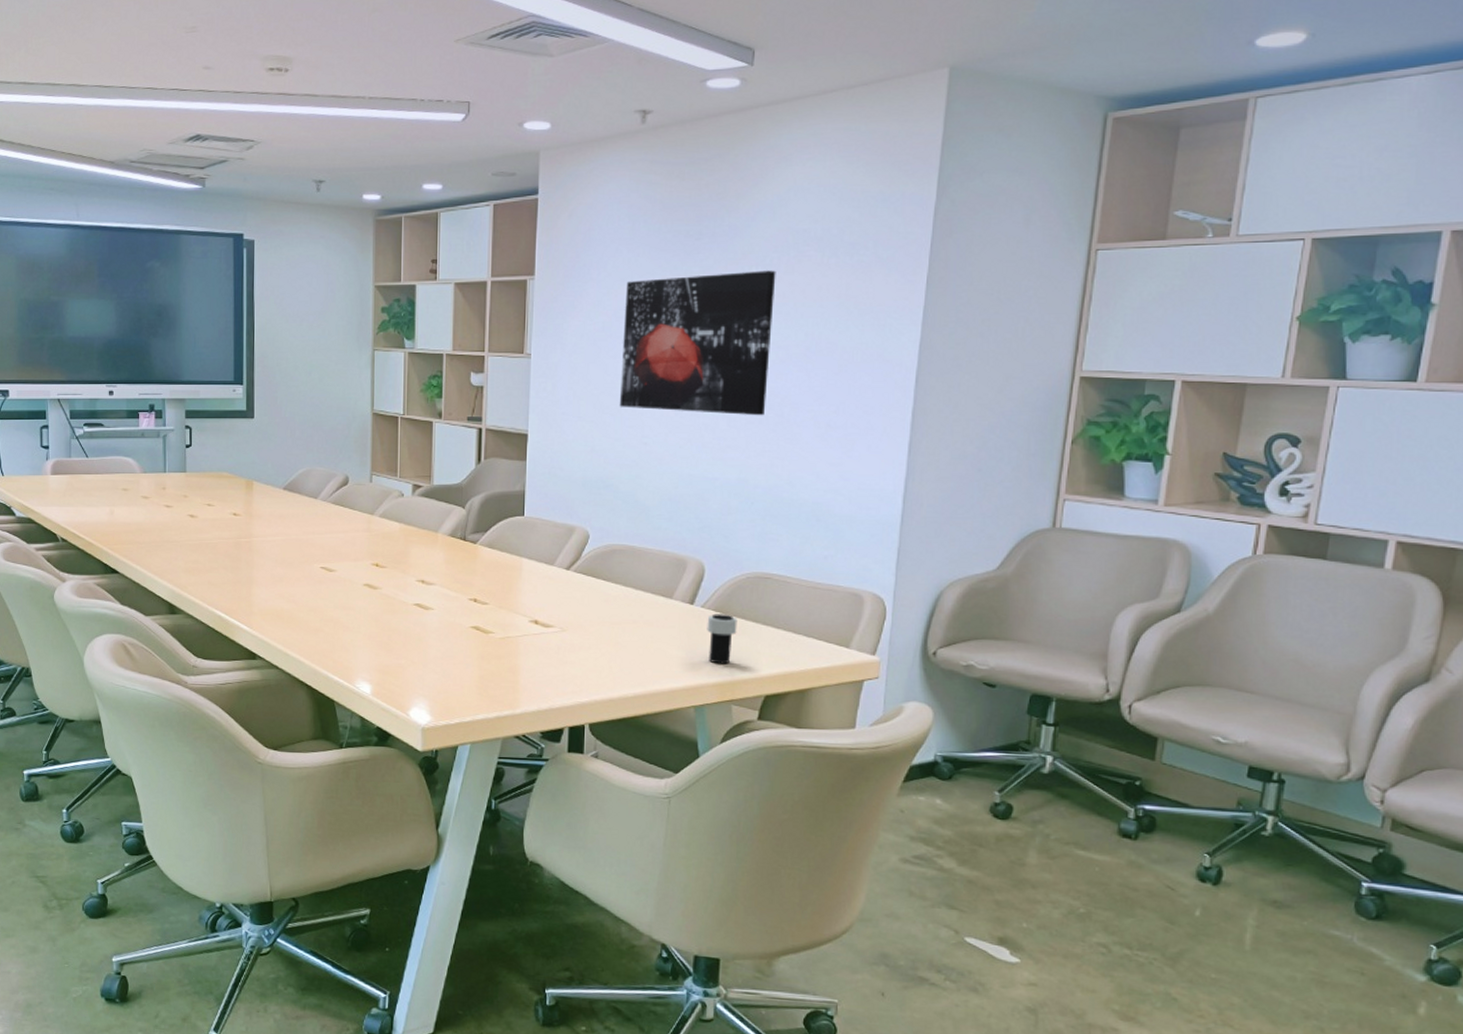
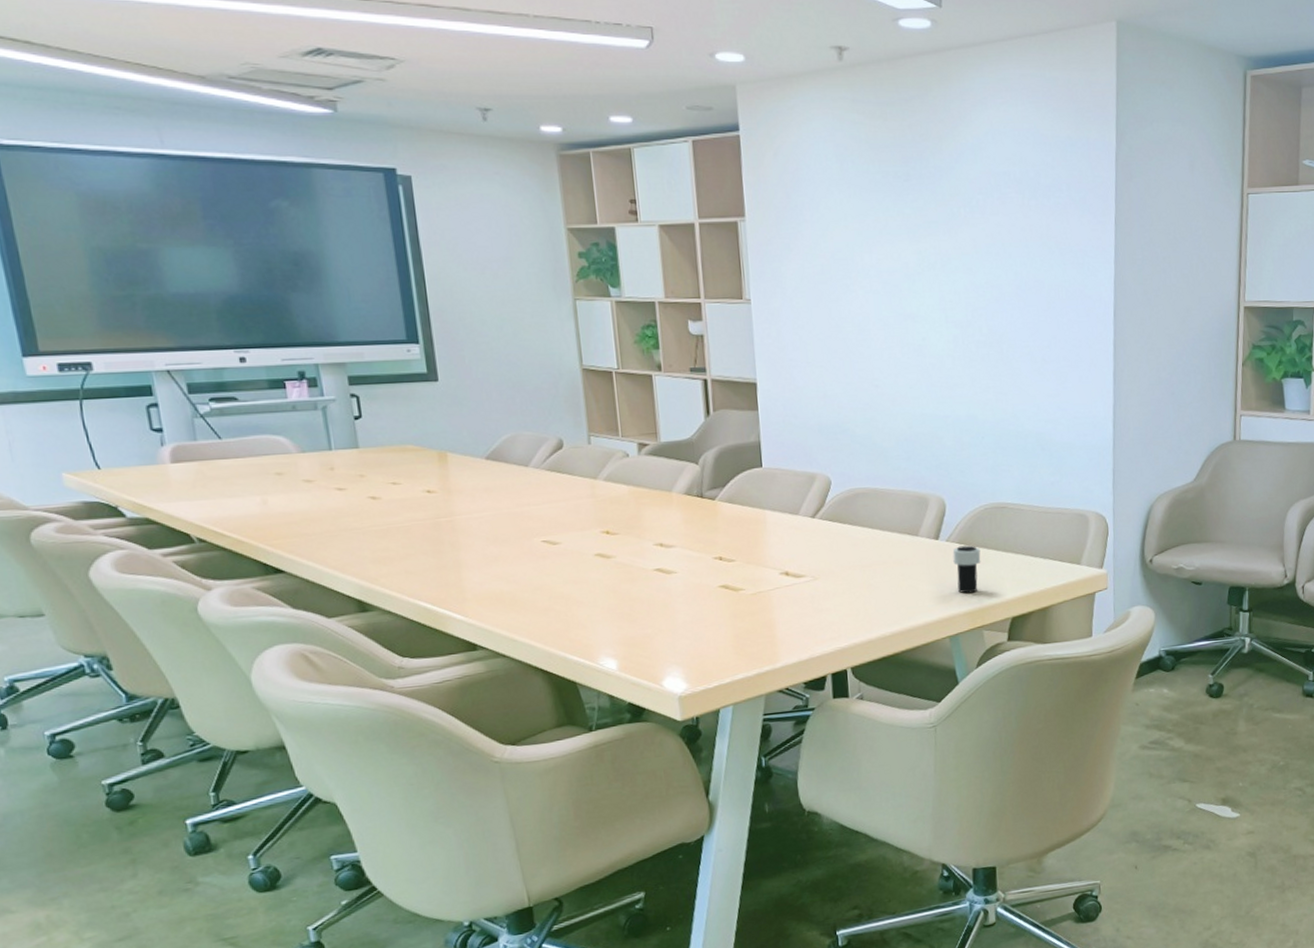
wall art: present [619,270,776,416] -> none [841,212,986,354]

